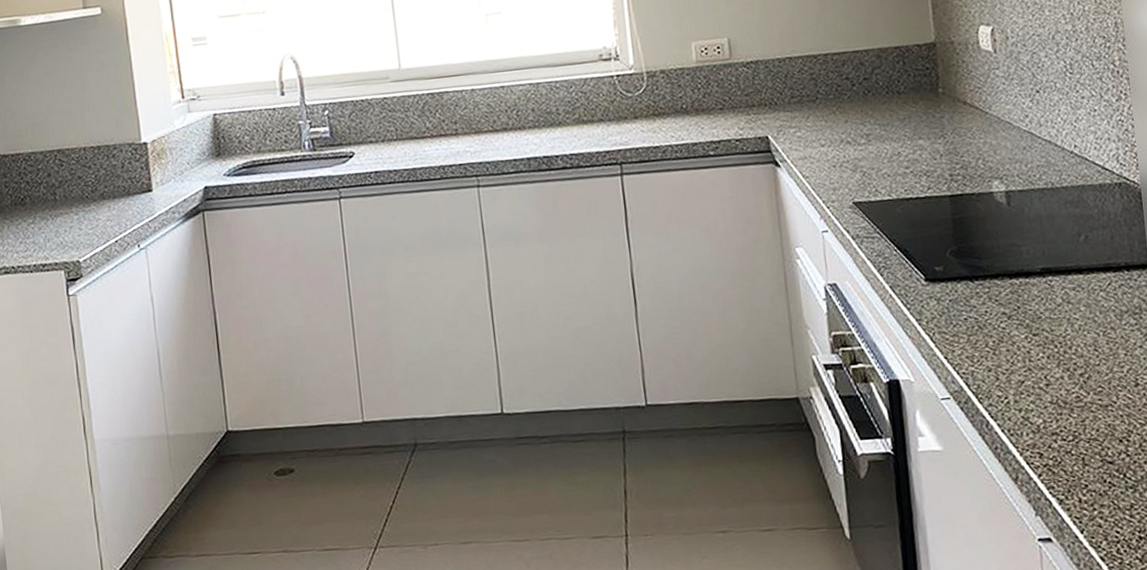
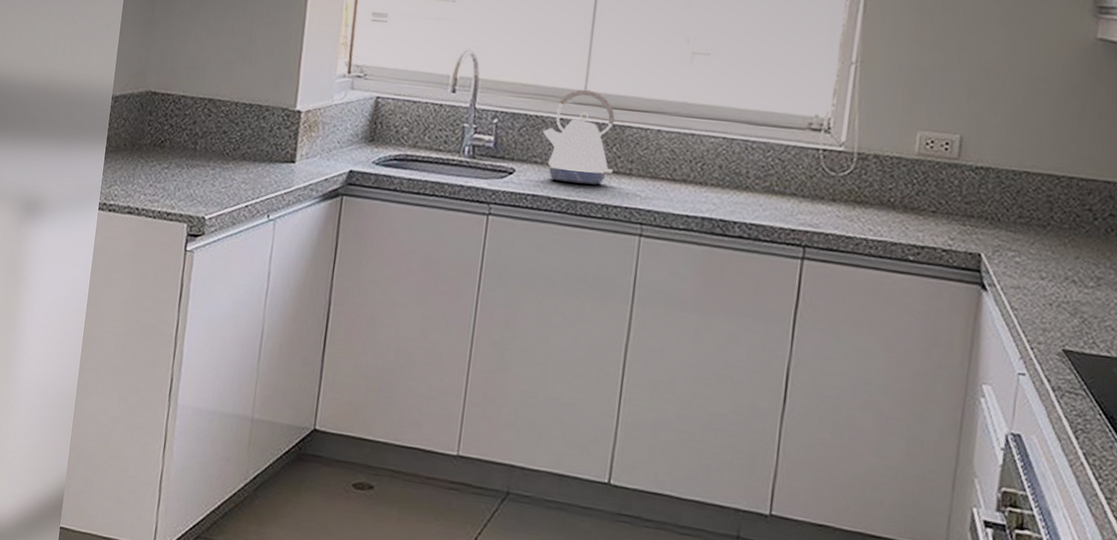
kettle: none [371,66,441,155] -> present [542,89,615,185]

